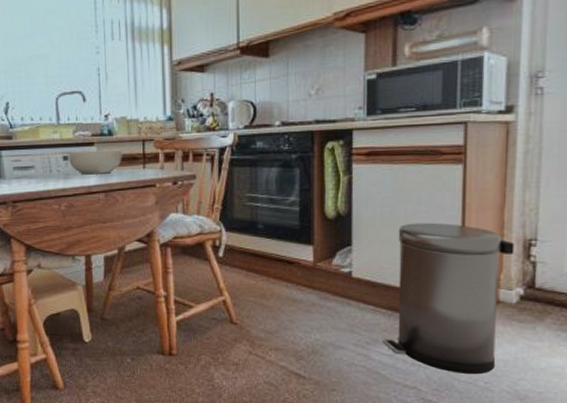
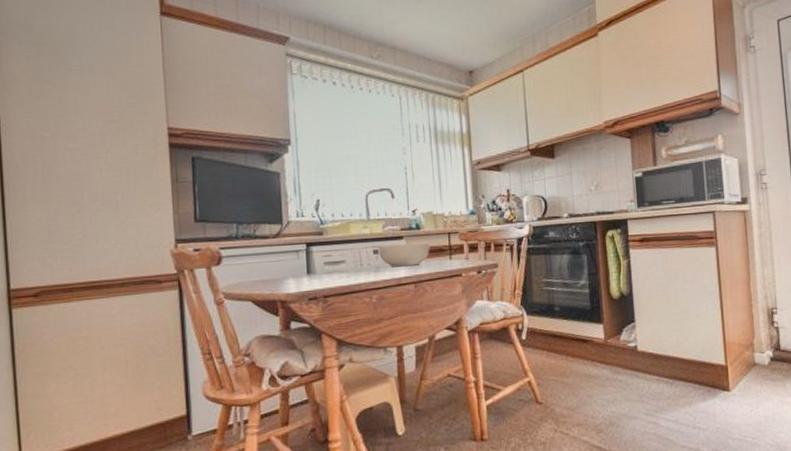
pedal bin: present [383,222,515,375] -> none [668,297,762,432]

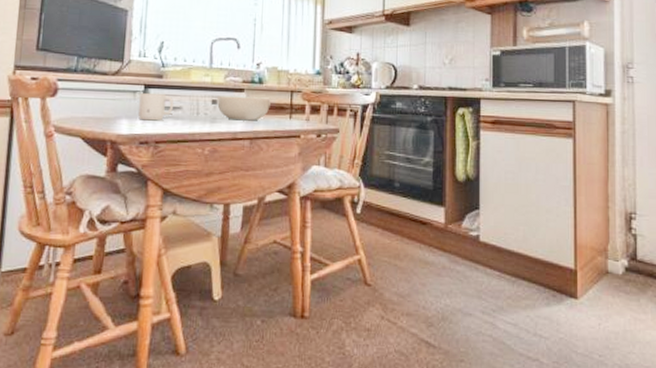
mug: none [302,250,338,278] -> present [138,93,174,121]

